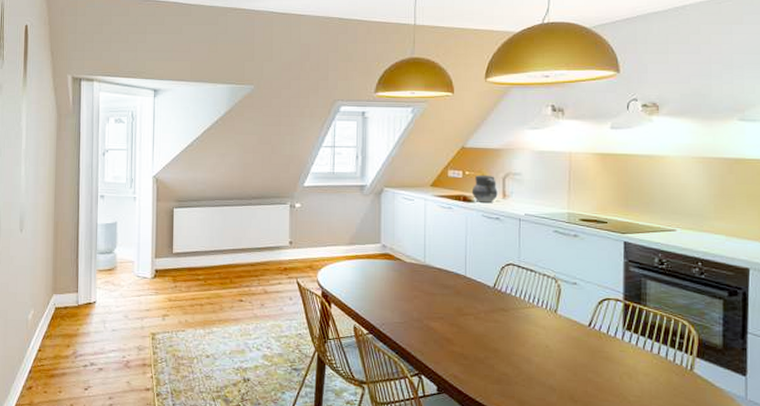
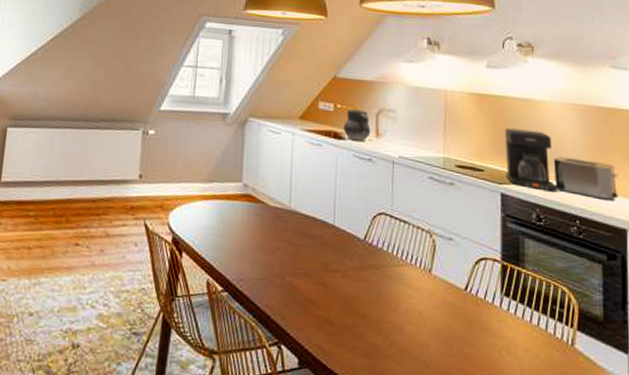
coffee maker: none [628,183,681,238] -> present [504,128,558,192]
toaster: none [677,206,742,244] -> present [554,156,618,201]

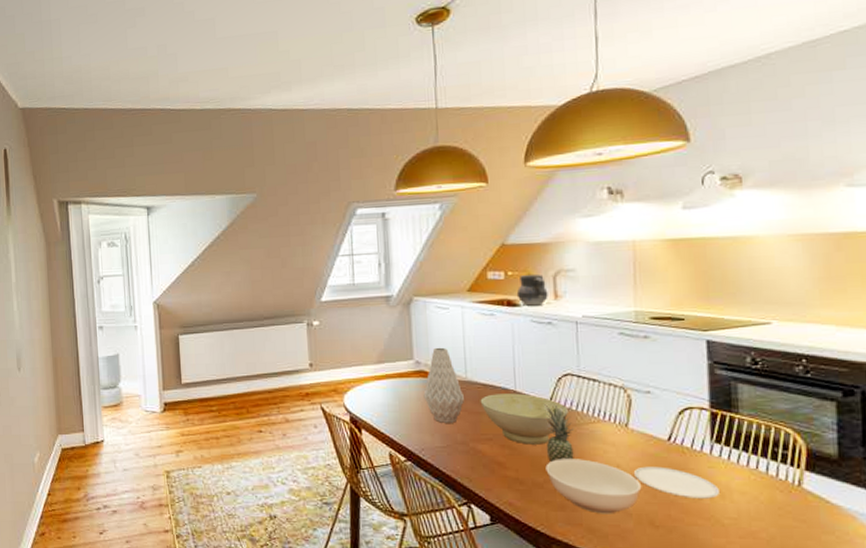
vase: none [247,171,287,254] -> present [423,347,465,423]
bowl: none [300,226,380,285] -> present [480,393,568,445]
bowl: none [355,301,440,365] -> present [545,459,642,514]
fruit: none [357,242,383,305] -> present [544,404,574,463]
plate: none [433,315,506,354] -> present [633,466,719,499]
coffee maker: present [504,128,558,192] -> none [708,269,778,333]
toaster: present [554,156,618,201] -> none [772,293,857,335]

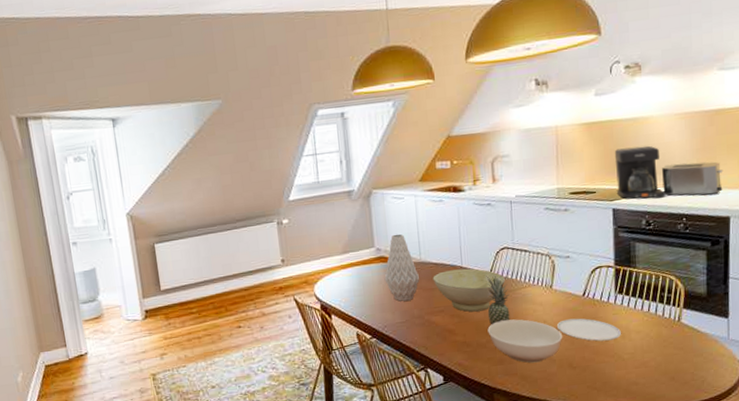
ceramic jug: present [516,273,548,306] -> none [461,161,488,191]
coffee maker: none [708,269,778,333] -> present [614,145,666,200]
toaster: none [772,293,857,335] -> present [662,162,723,196]

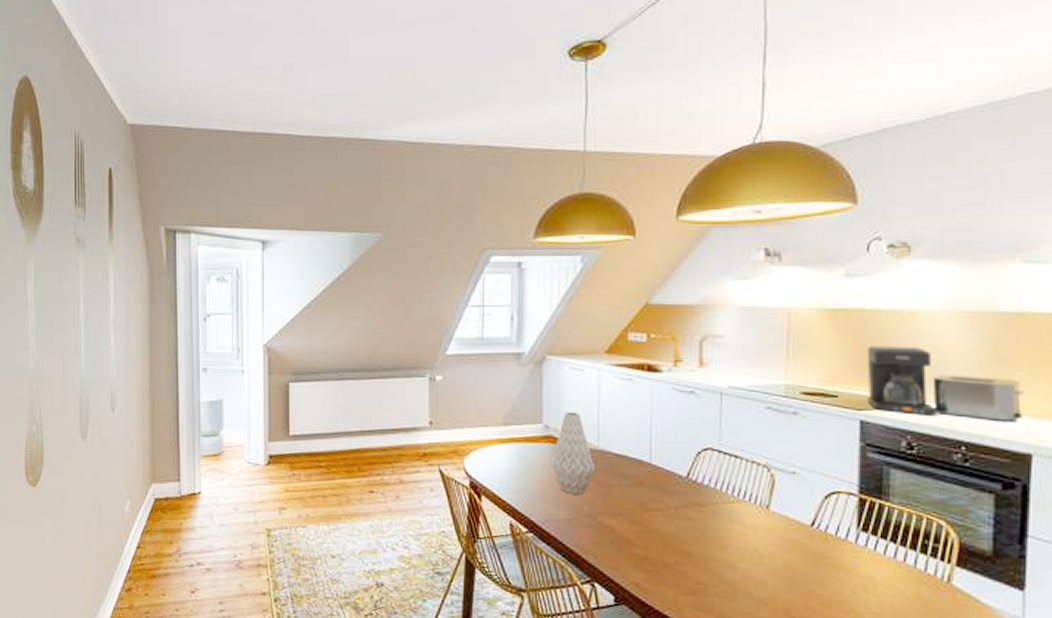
bowl: present [432,268,505,312] -> none [612,465,706,523]
fruit: present [486,274,510,326] -> none [679,480,711,543]
bowl: present [487,319,563,363] -> none [677,539,780,602]
plate: present [556,318,621,342] -> none [771,552,862,591]

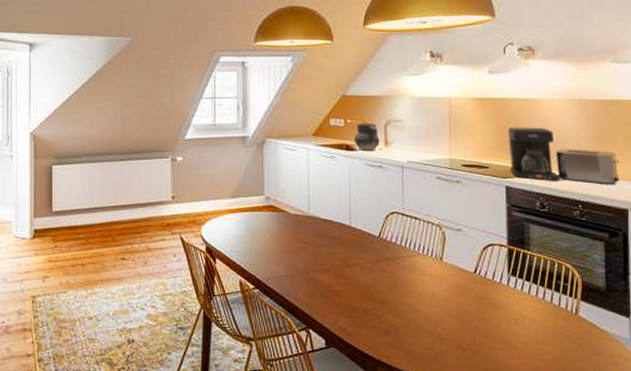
vase: present [551,411,596,494] -> none [272,185,308,254]
ceramic jug: none [658,338,693,373] -> present [354,122,380,151]

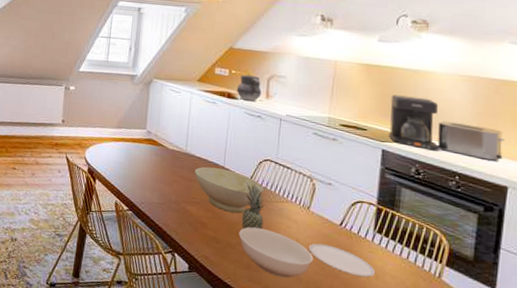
bowl: none [320,228,394,275] -> present [194,167,264,214]
fruit: none [373,239,398,292] -> present [241,181,266,230]
bowl: none [374,288,453,339] -> present [239,227,314,278]
plate: none [446,296,514,325] -> present [308,243,375,278]

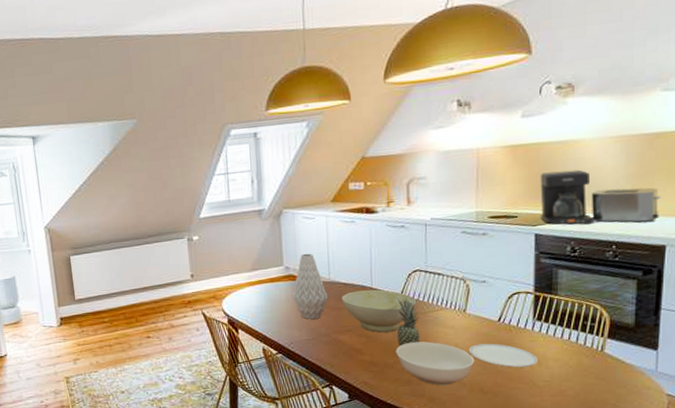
vase: none [149,122,183,185] -> present [292,253,329,319]
ceramic jug: present [236,74,262,101] -> none [374,182,402,212]

